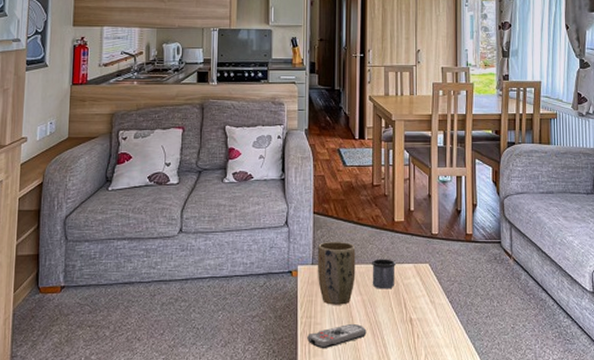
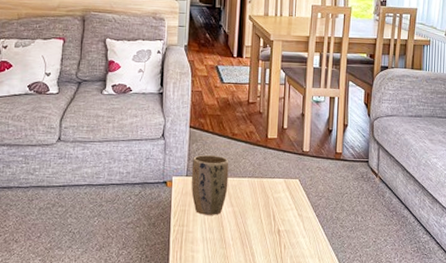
remote control: present [307,323,367,349] -> none [179,232,236,256]
mug: present [372,259,395,289] -> none [243,173,267,202]

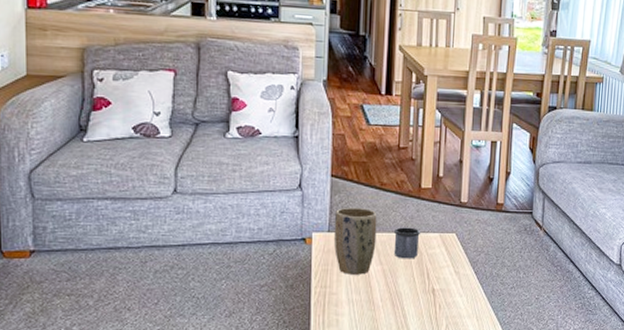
mug: none [243,173,267,202] -> present [393,227,420,259]

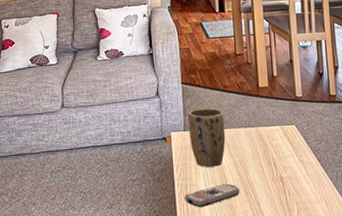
remote control: none [321,293,386,320] -> present [184,183,240,208]
mug: present [393,227,420,259] -> none [240,122,263,151]

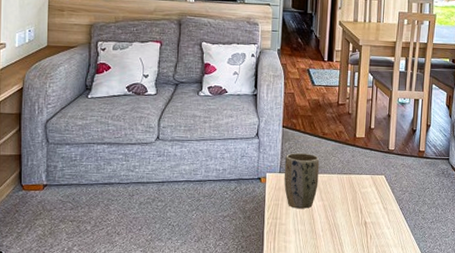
remote control: present [184,183,240,208] -> none [273,224,326,246]

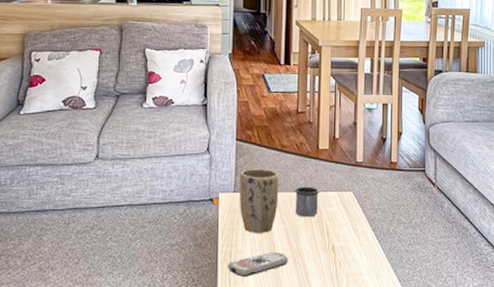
remote control: none [273,224,326,246] -> present [228,251,289,278]
mug: none [333,169,355,197] -> present [295,187,319,217]

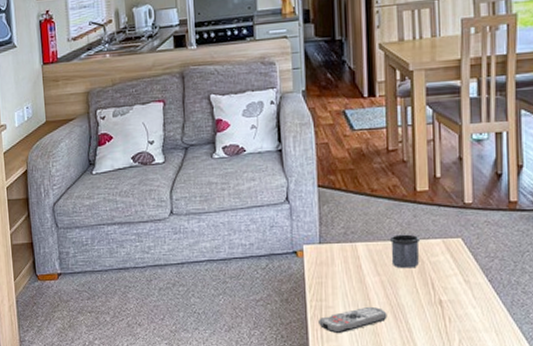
plant pot: present [239,168,279,233] -> none [324,216,372,287]

